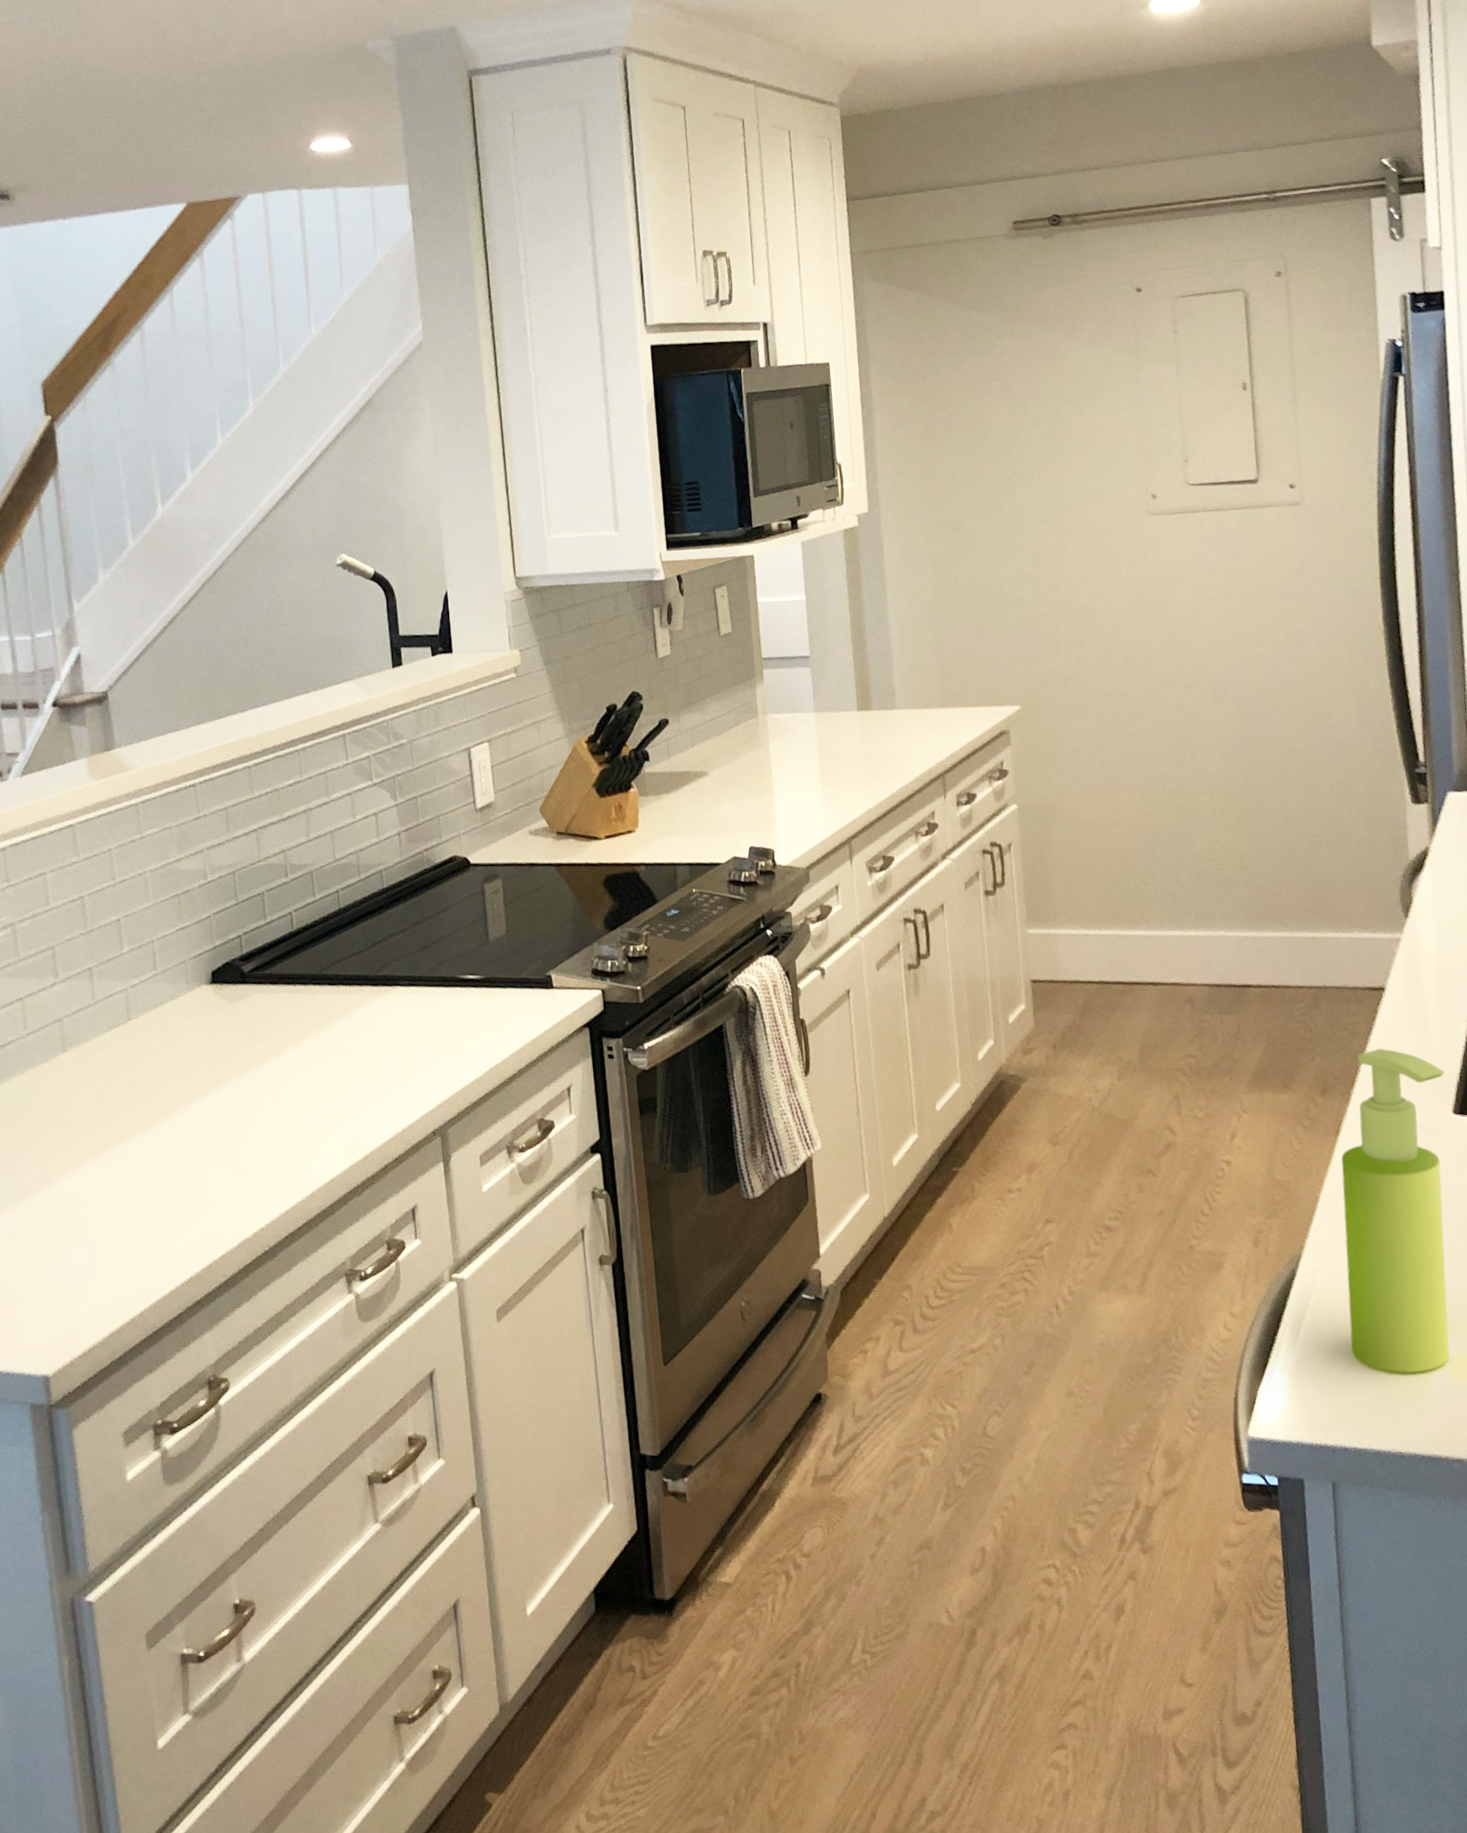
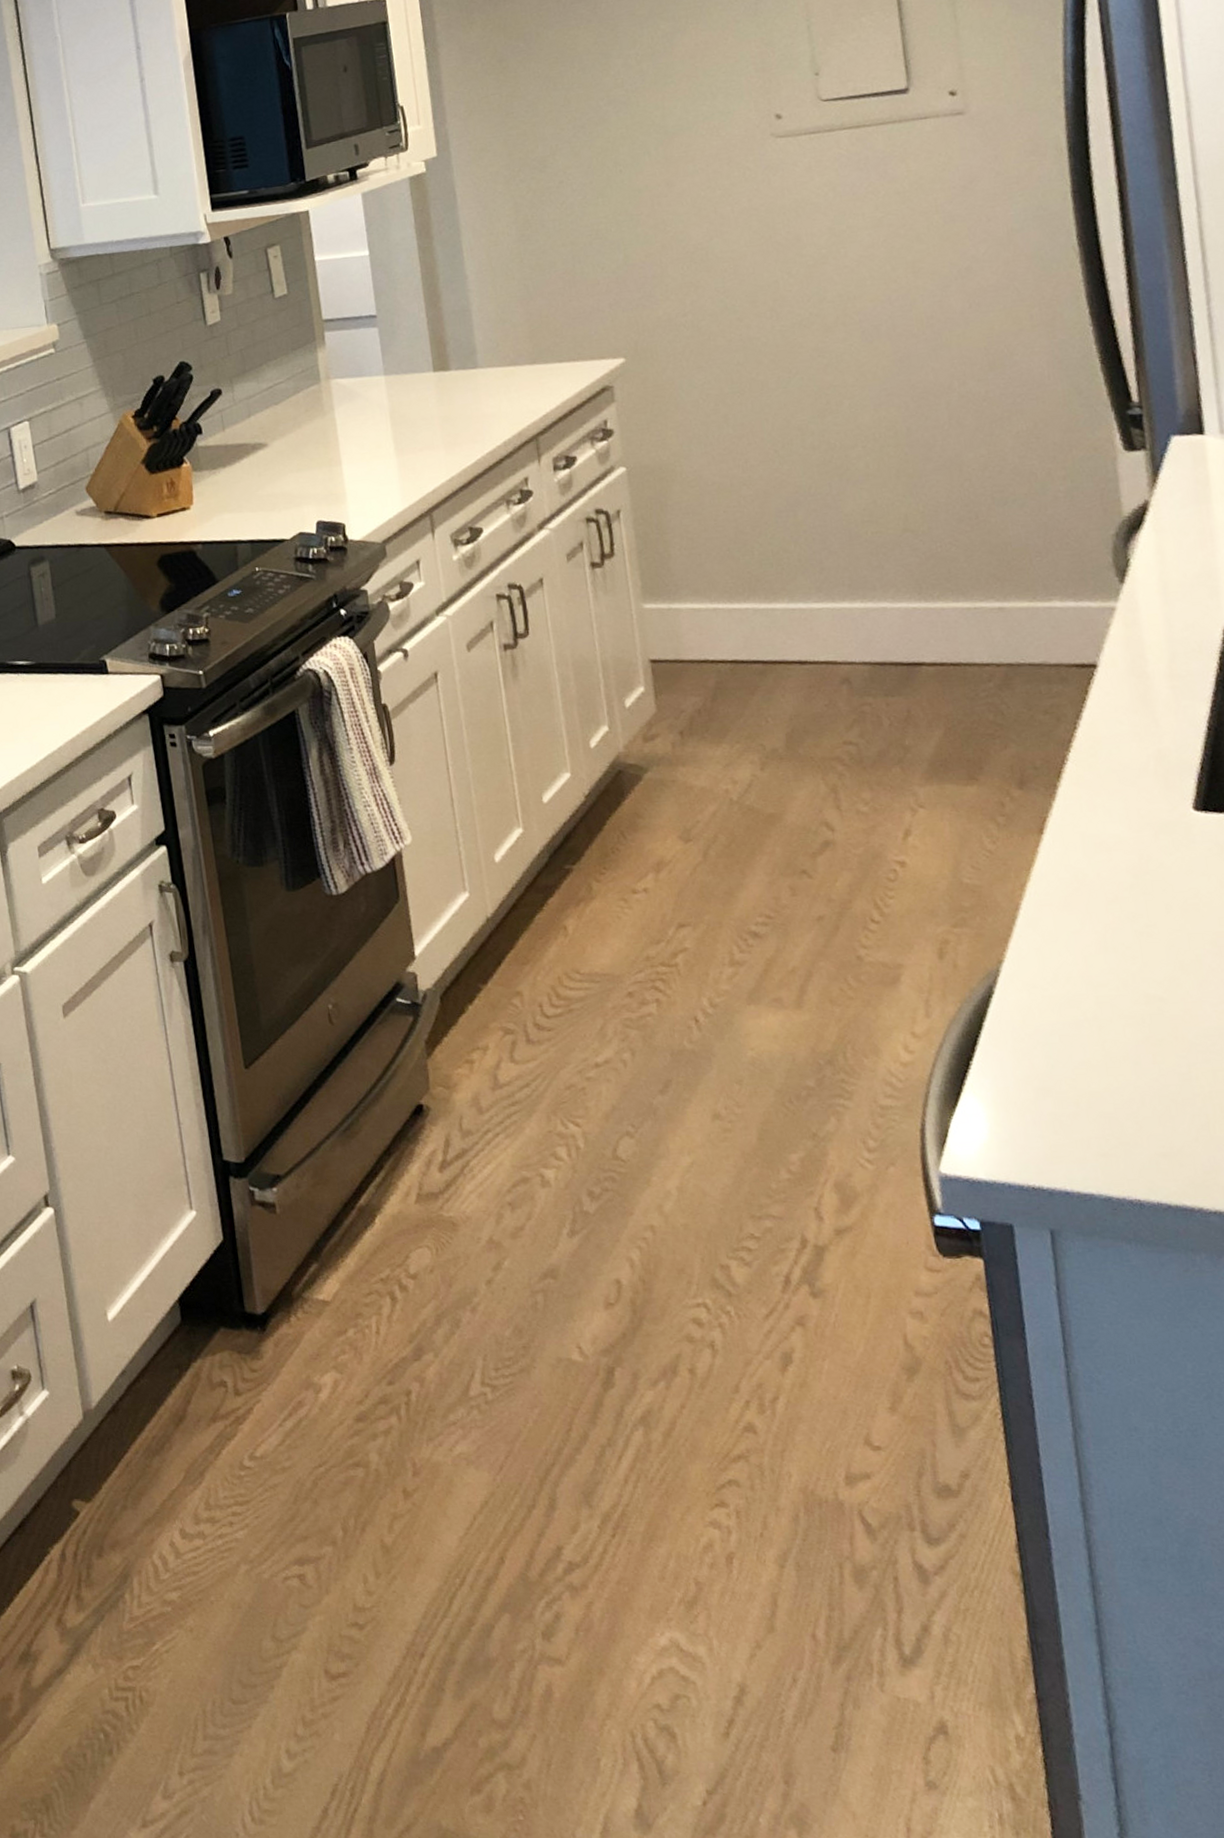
soap dispenser: present [1341,1048,1450,1373] -> none [1047,734,1200,1109]

